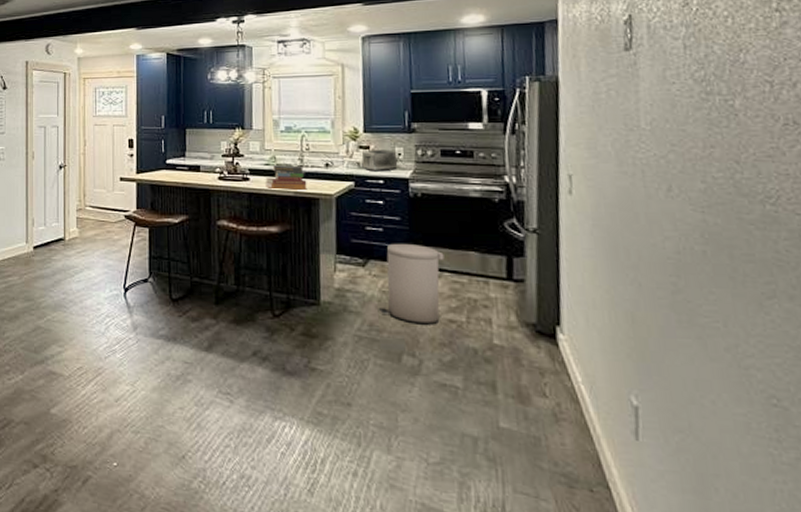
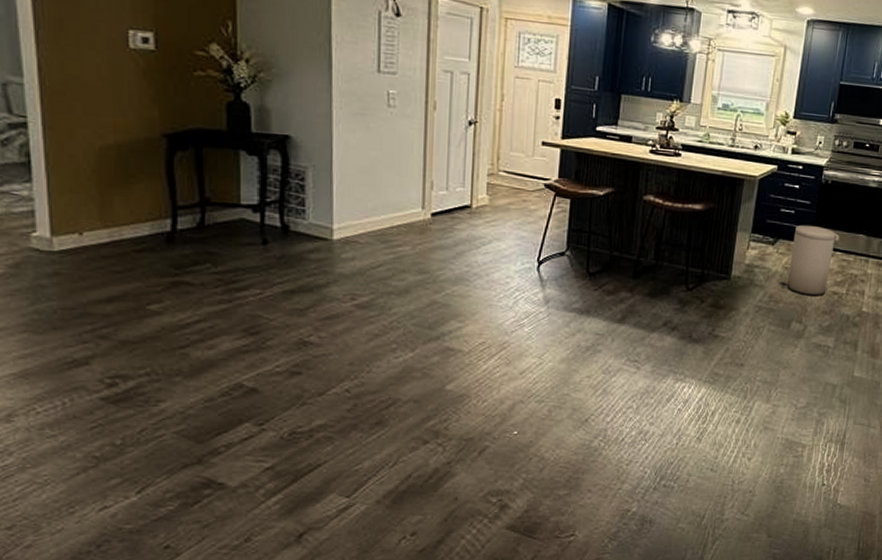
books: present [265,165,307,190] -> none [696,143,736,170]
toaster: present [361,149,398,172] -> none [787,136,819,158]

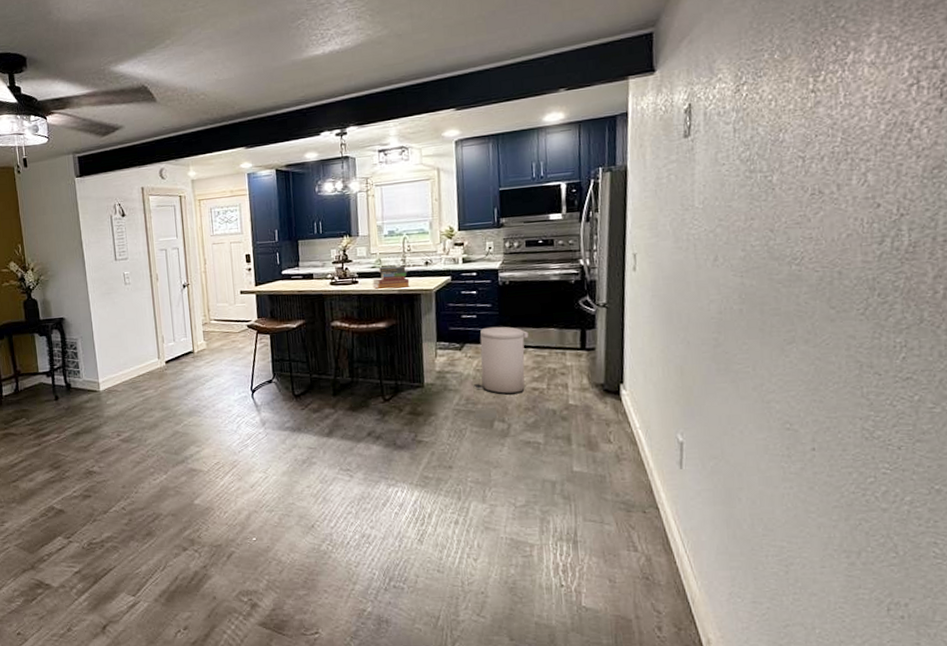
books: none [696,143,736,170] -> present [372,266,410,290]

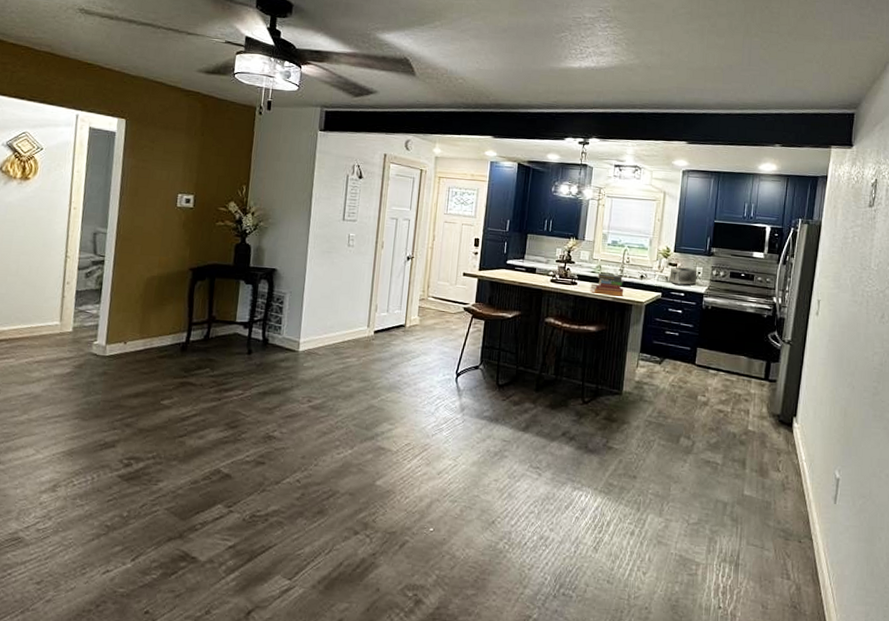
toaster: none [456,244,489,266] -> present [669,267,698,286]
pedal bin: present [473,326,529,395] -> none [666,346,722,414]

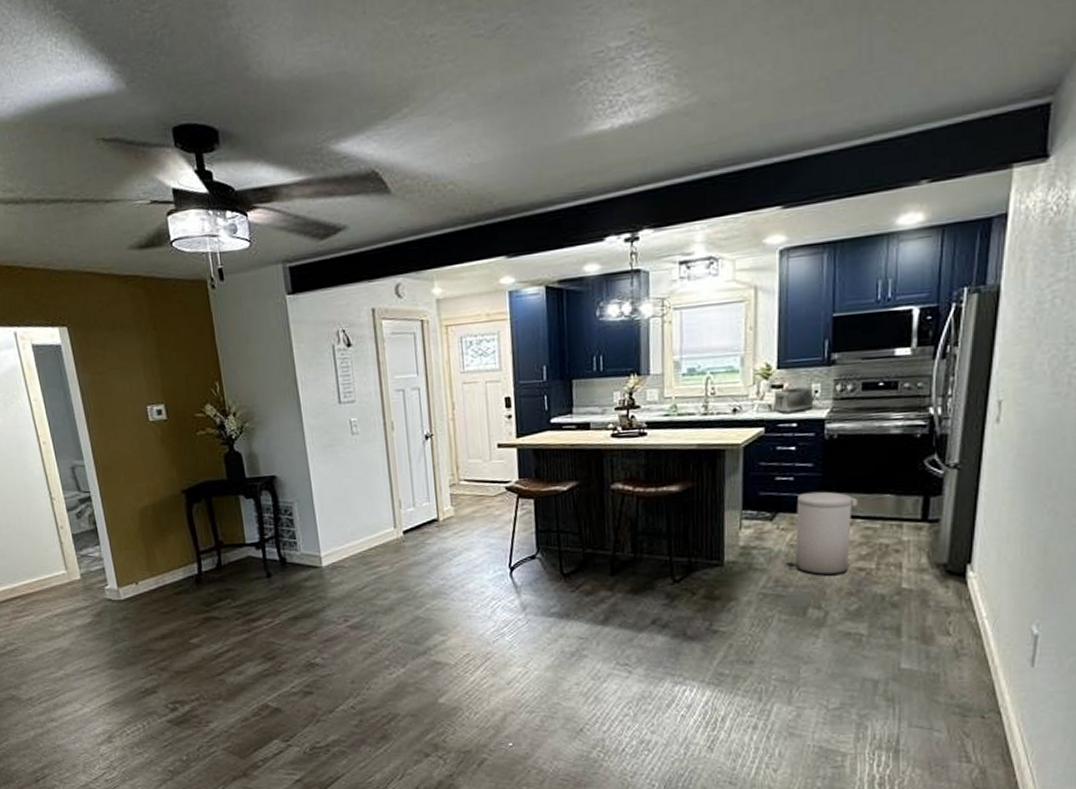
books: present [590,273,624,297] -> none [665,413,712,444]
pedal bin: none [666,346,722,414] -> present [784,491,858,576]

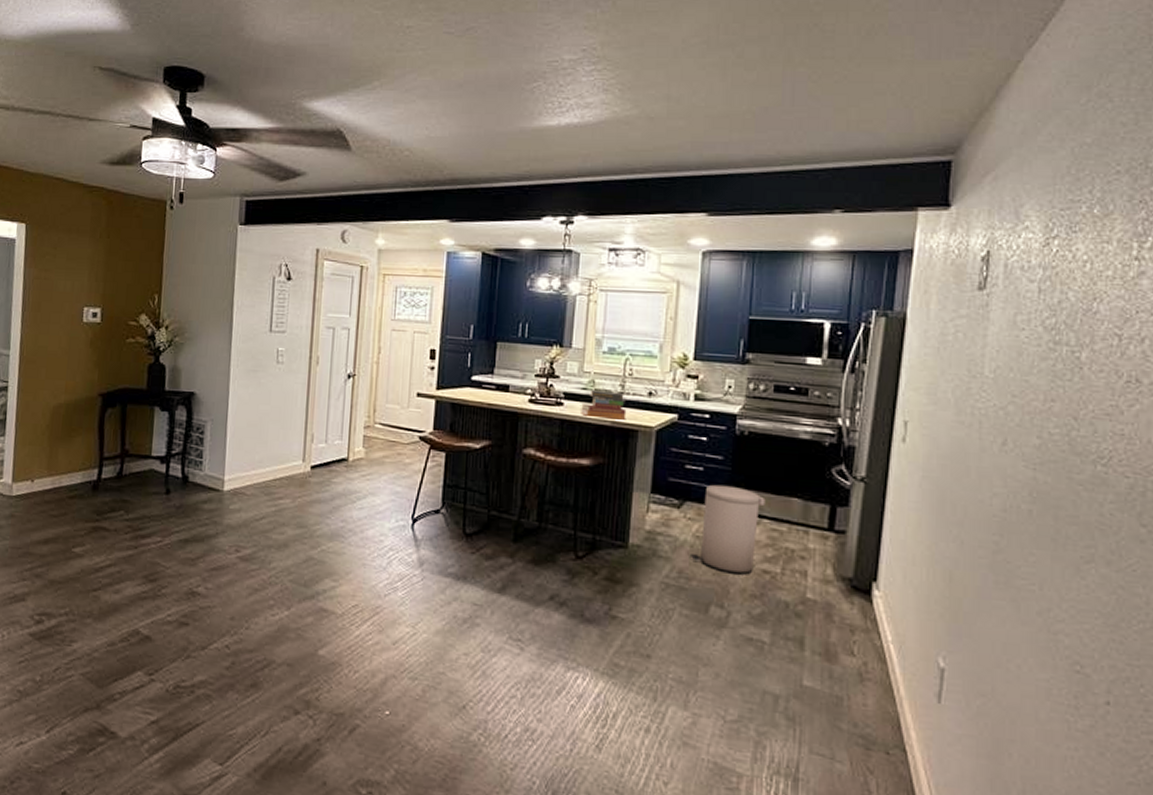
books: none [665,413,712,444] -> present [581,390,627,420]
toaster: present [773,387,814,414] -> none [688,380,728,405]

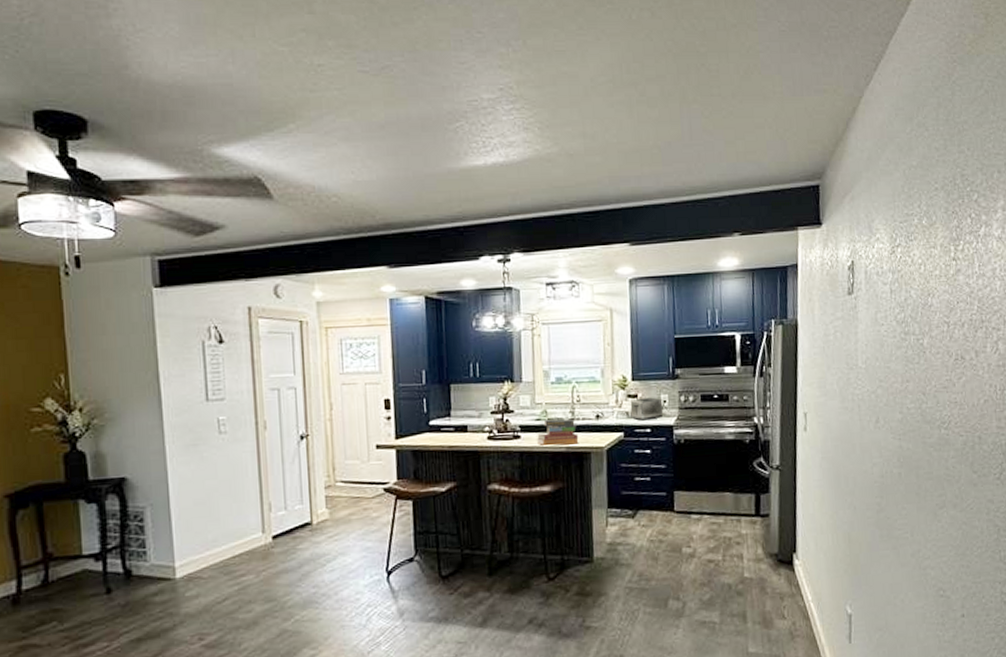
toaster: none [688,380,728,405] -> present [630,397,664,421]
pedal bin: present [689,484,766,575] -> none [646,490,704,569]

